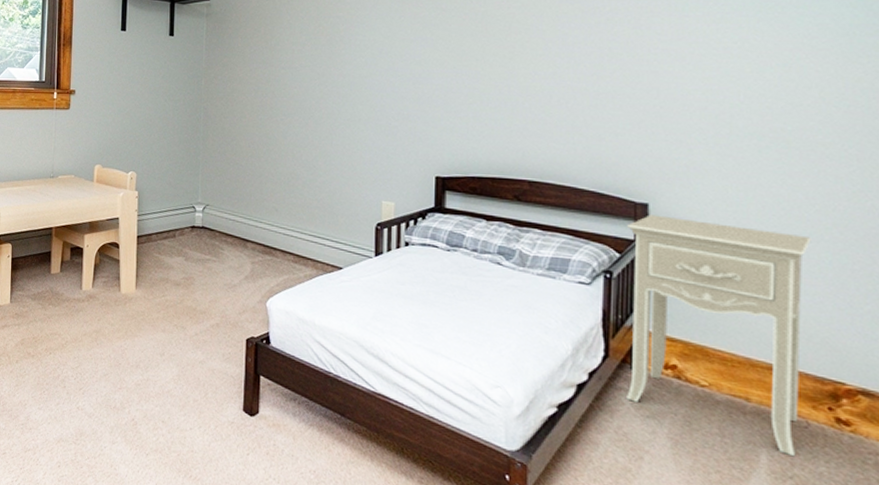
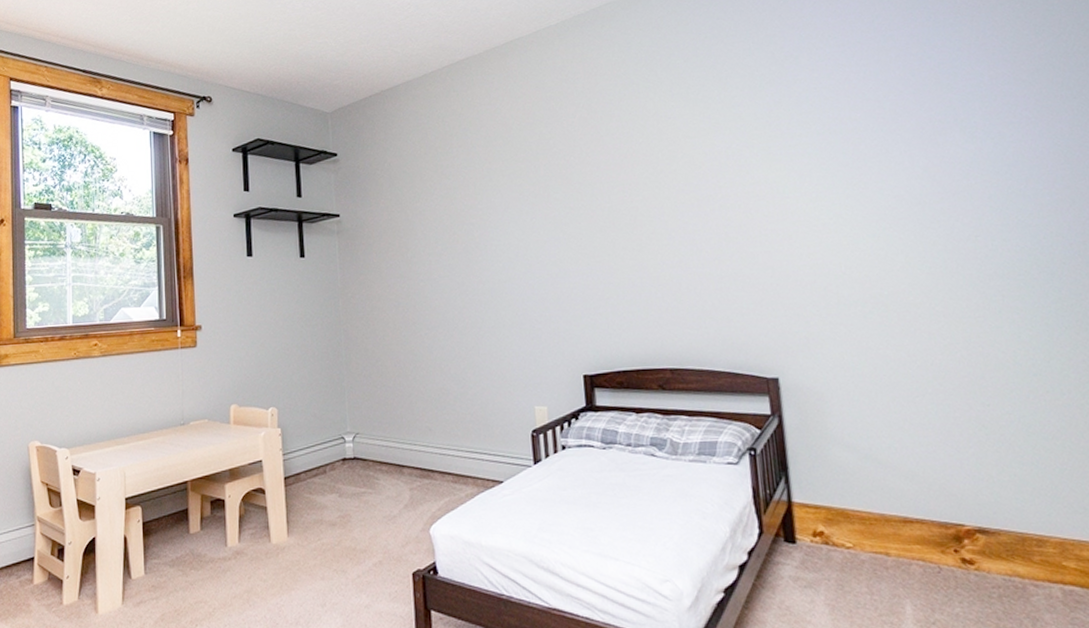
nightstand: present [627,214,811,457] -> none [763,387,935,603]

